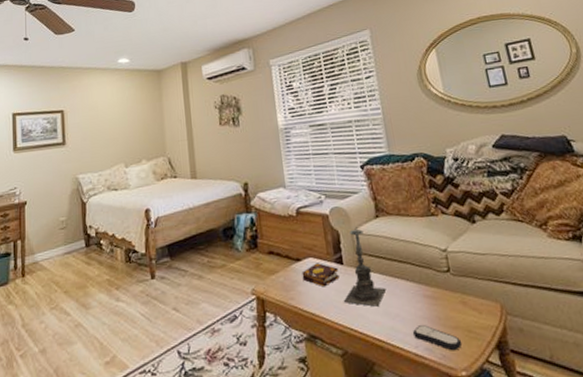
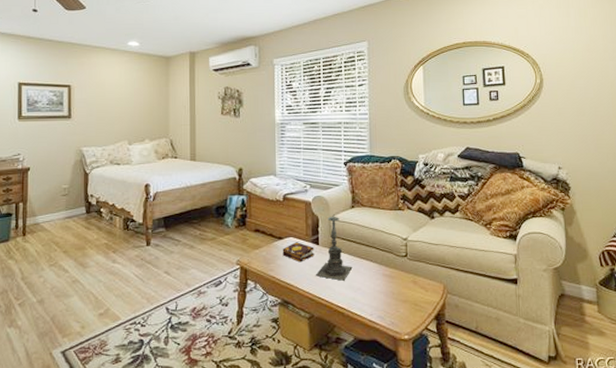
remote control: present [412,325,462,351] -> none [369,298,409,319]

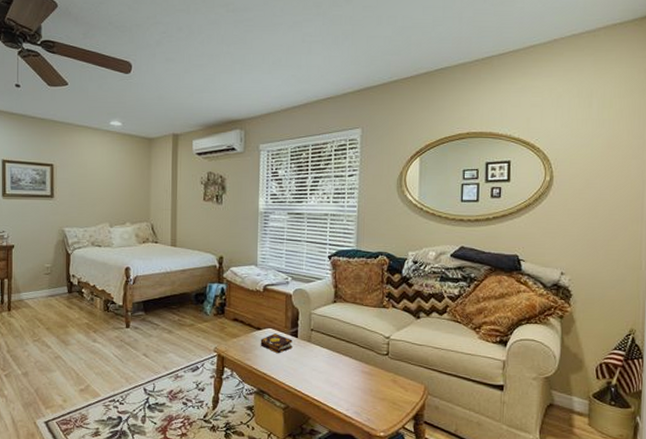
candle holder: present [315,214,353,281] -> none [292,308,331,375]

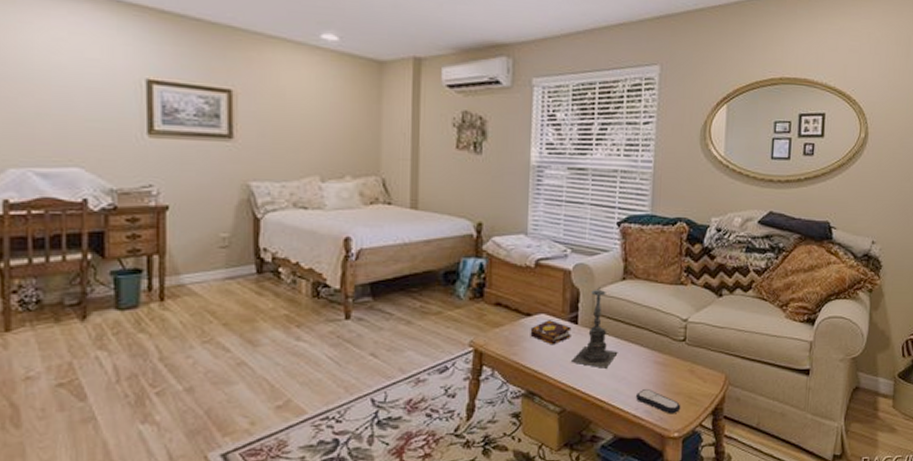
candle holder: none [292,308,331,375] -> present [570,287,618,369]
remote control: none [346,394,386,417] -> present [635,389,681,414]

